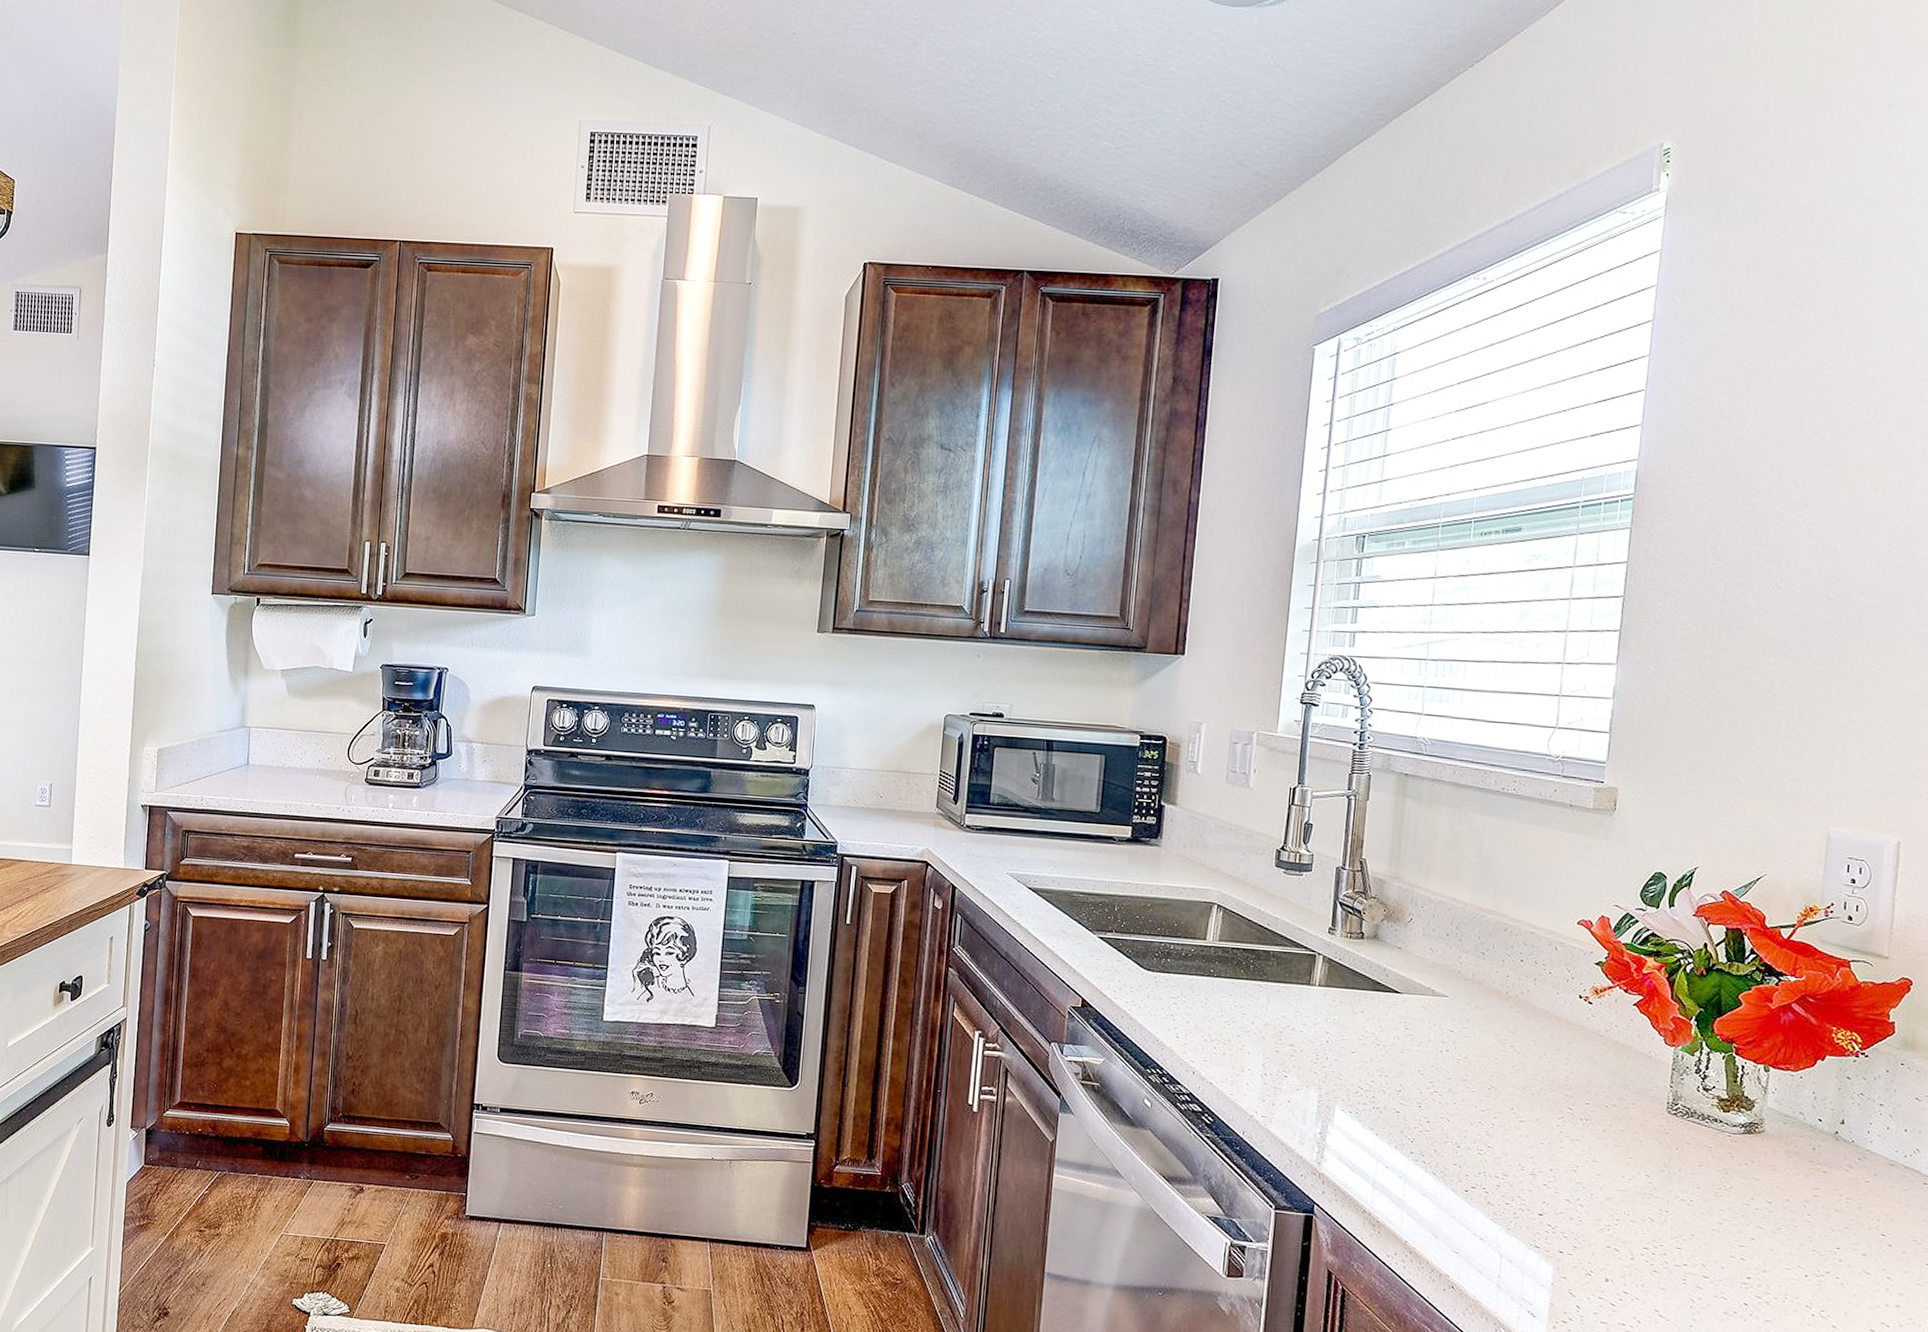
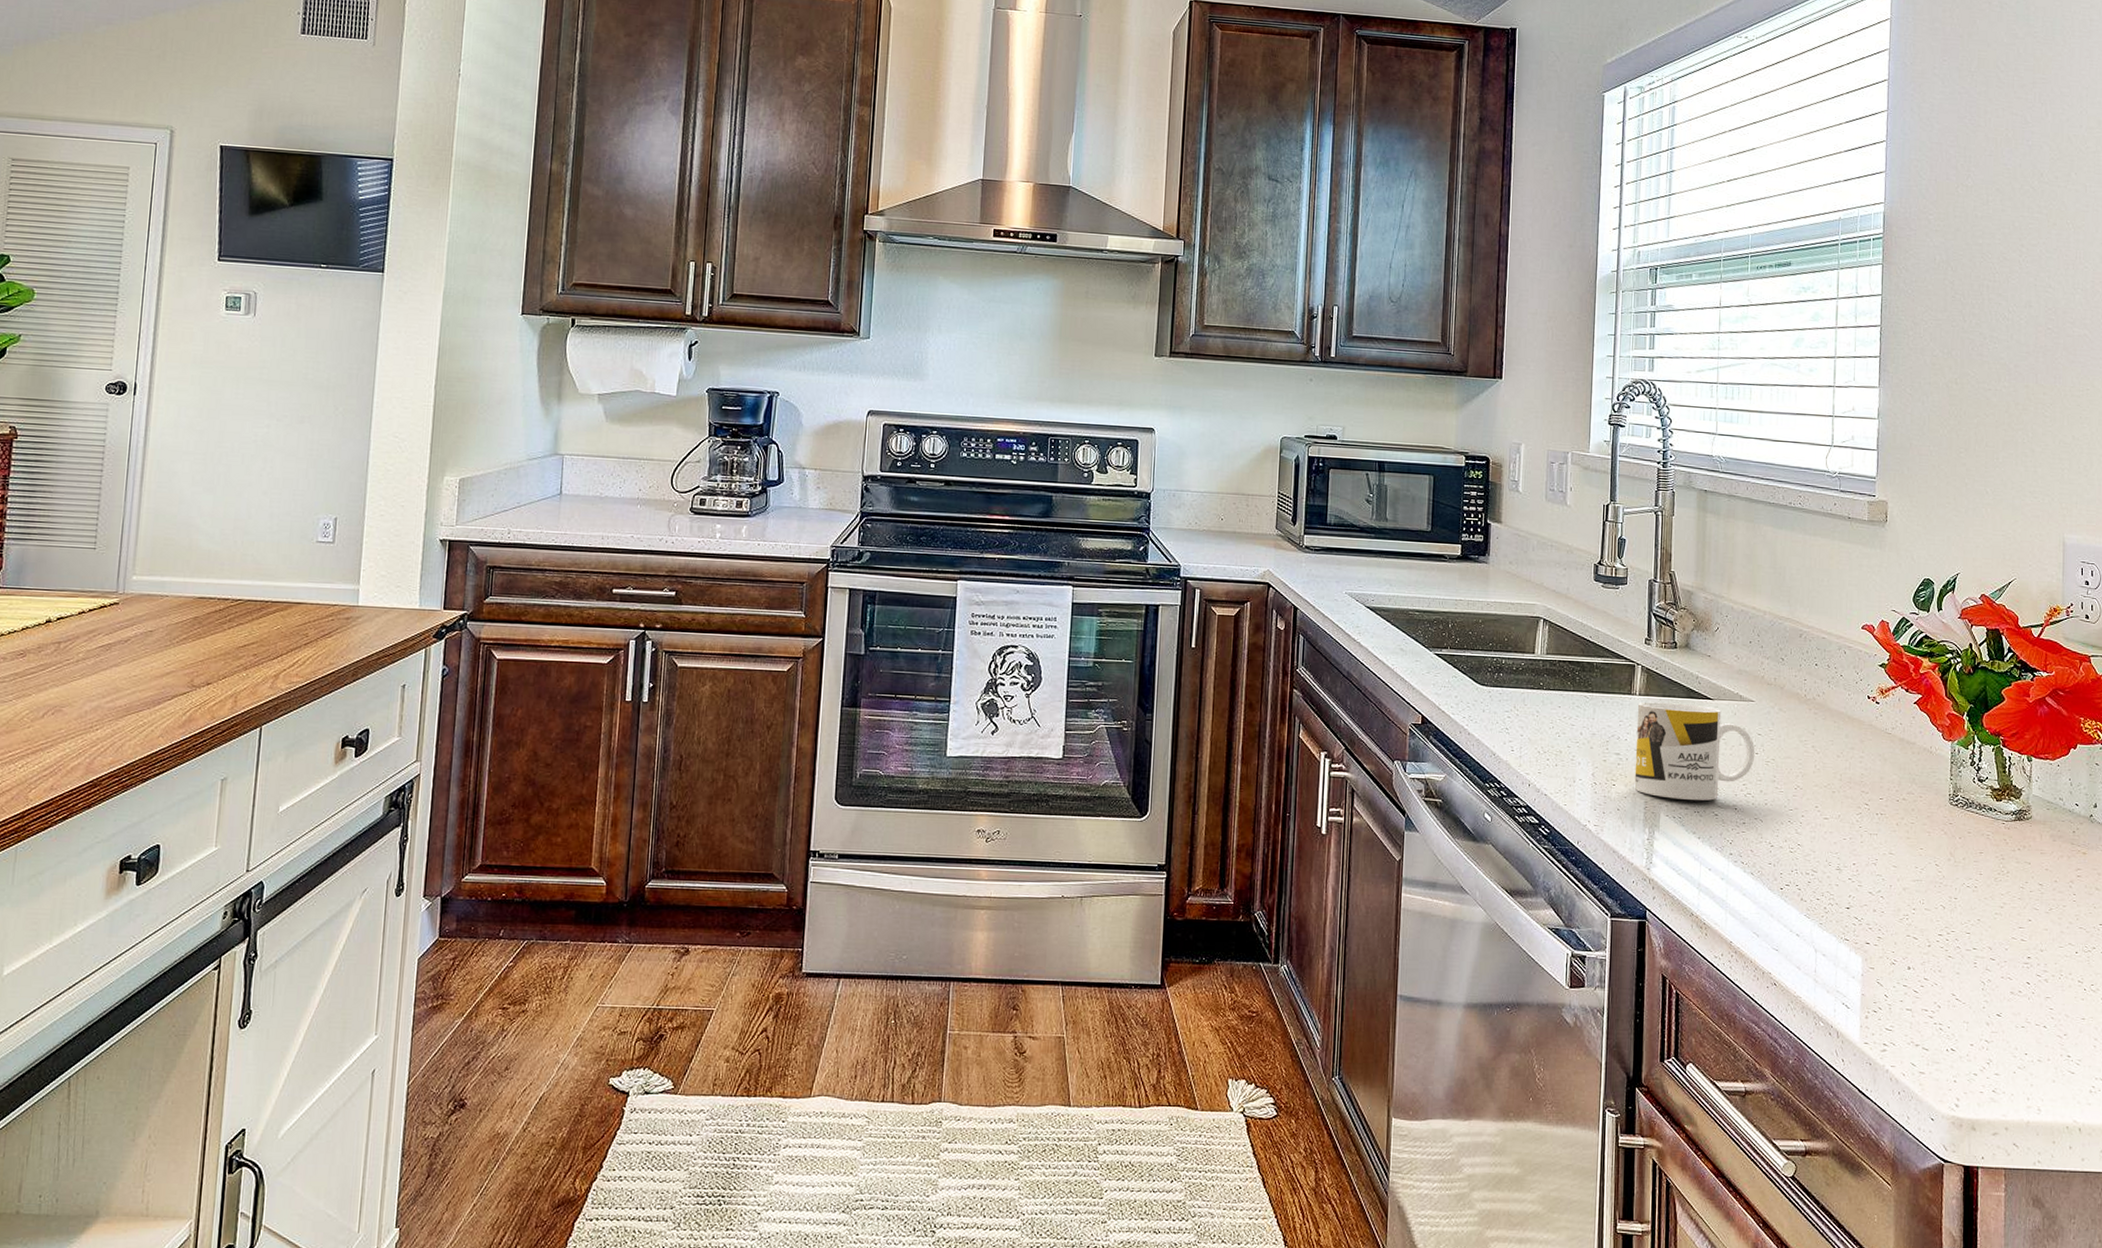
mug: none [1308,992,1446,1097] -> present [1634,701,1755,801]

